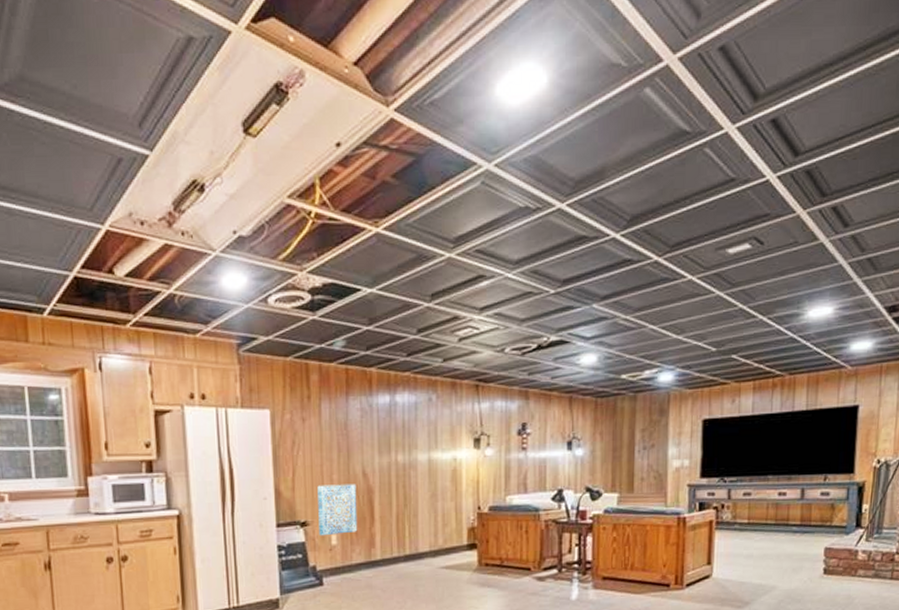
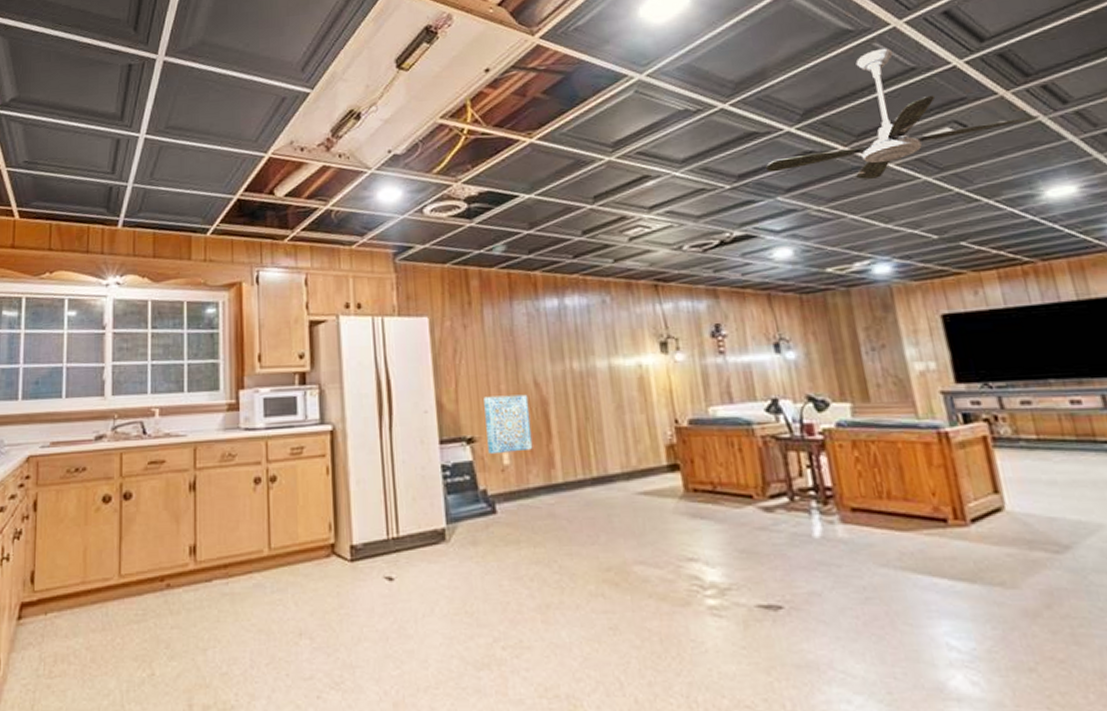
ceiling fan: none [587,155,823,291] -> present [765,48,1041,180]

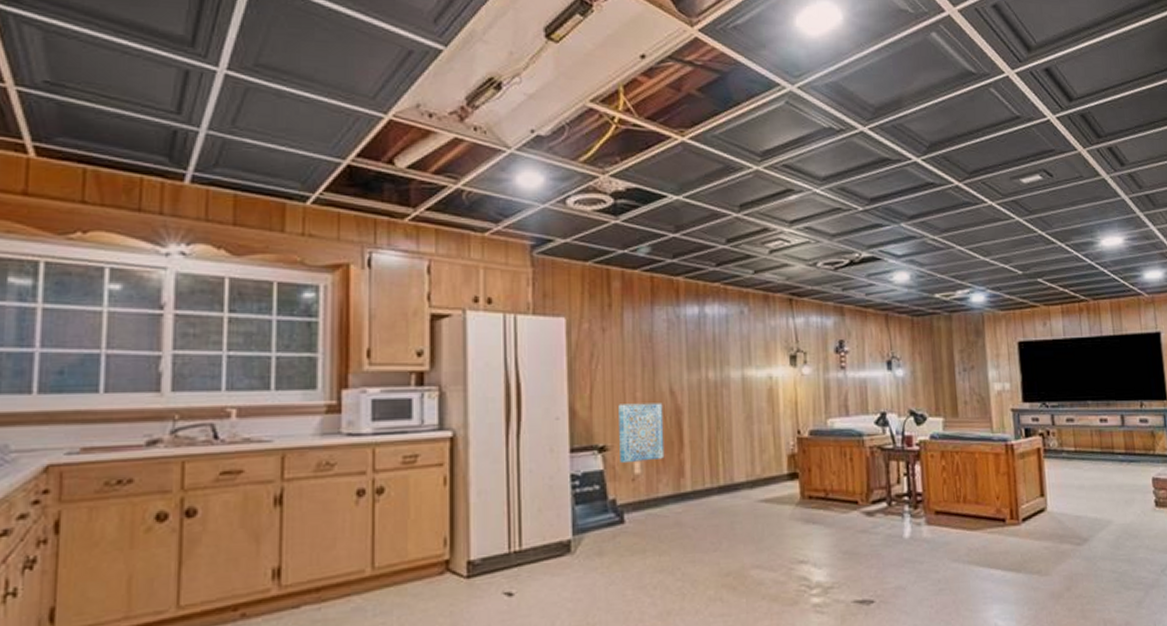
ceiling fan: present [765,48,1041,180] -> none [893,94,1105,215]

